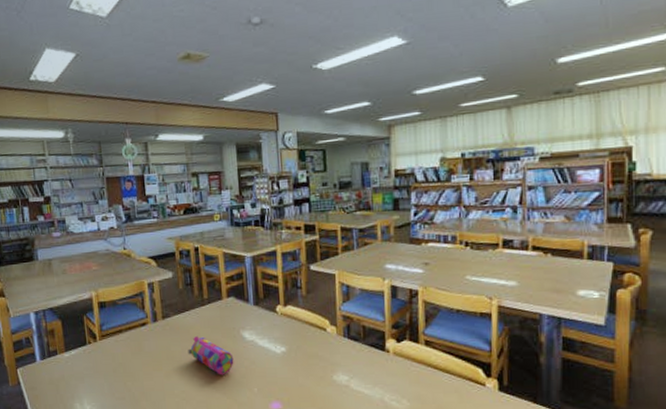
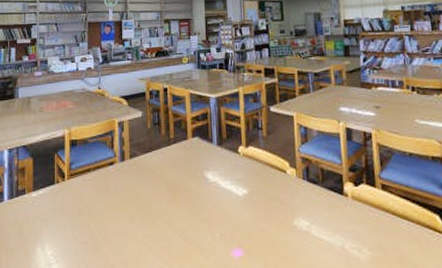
pencil case: present [188,335,234,375] -> none [152,176,197,219]

